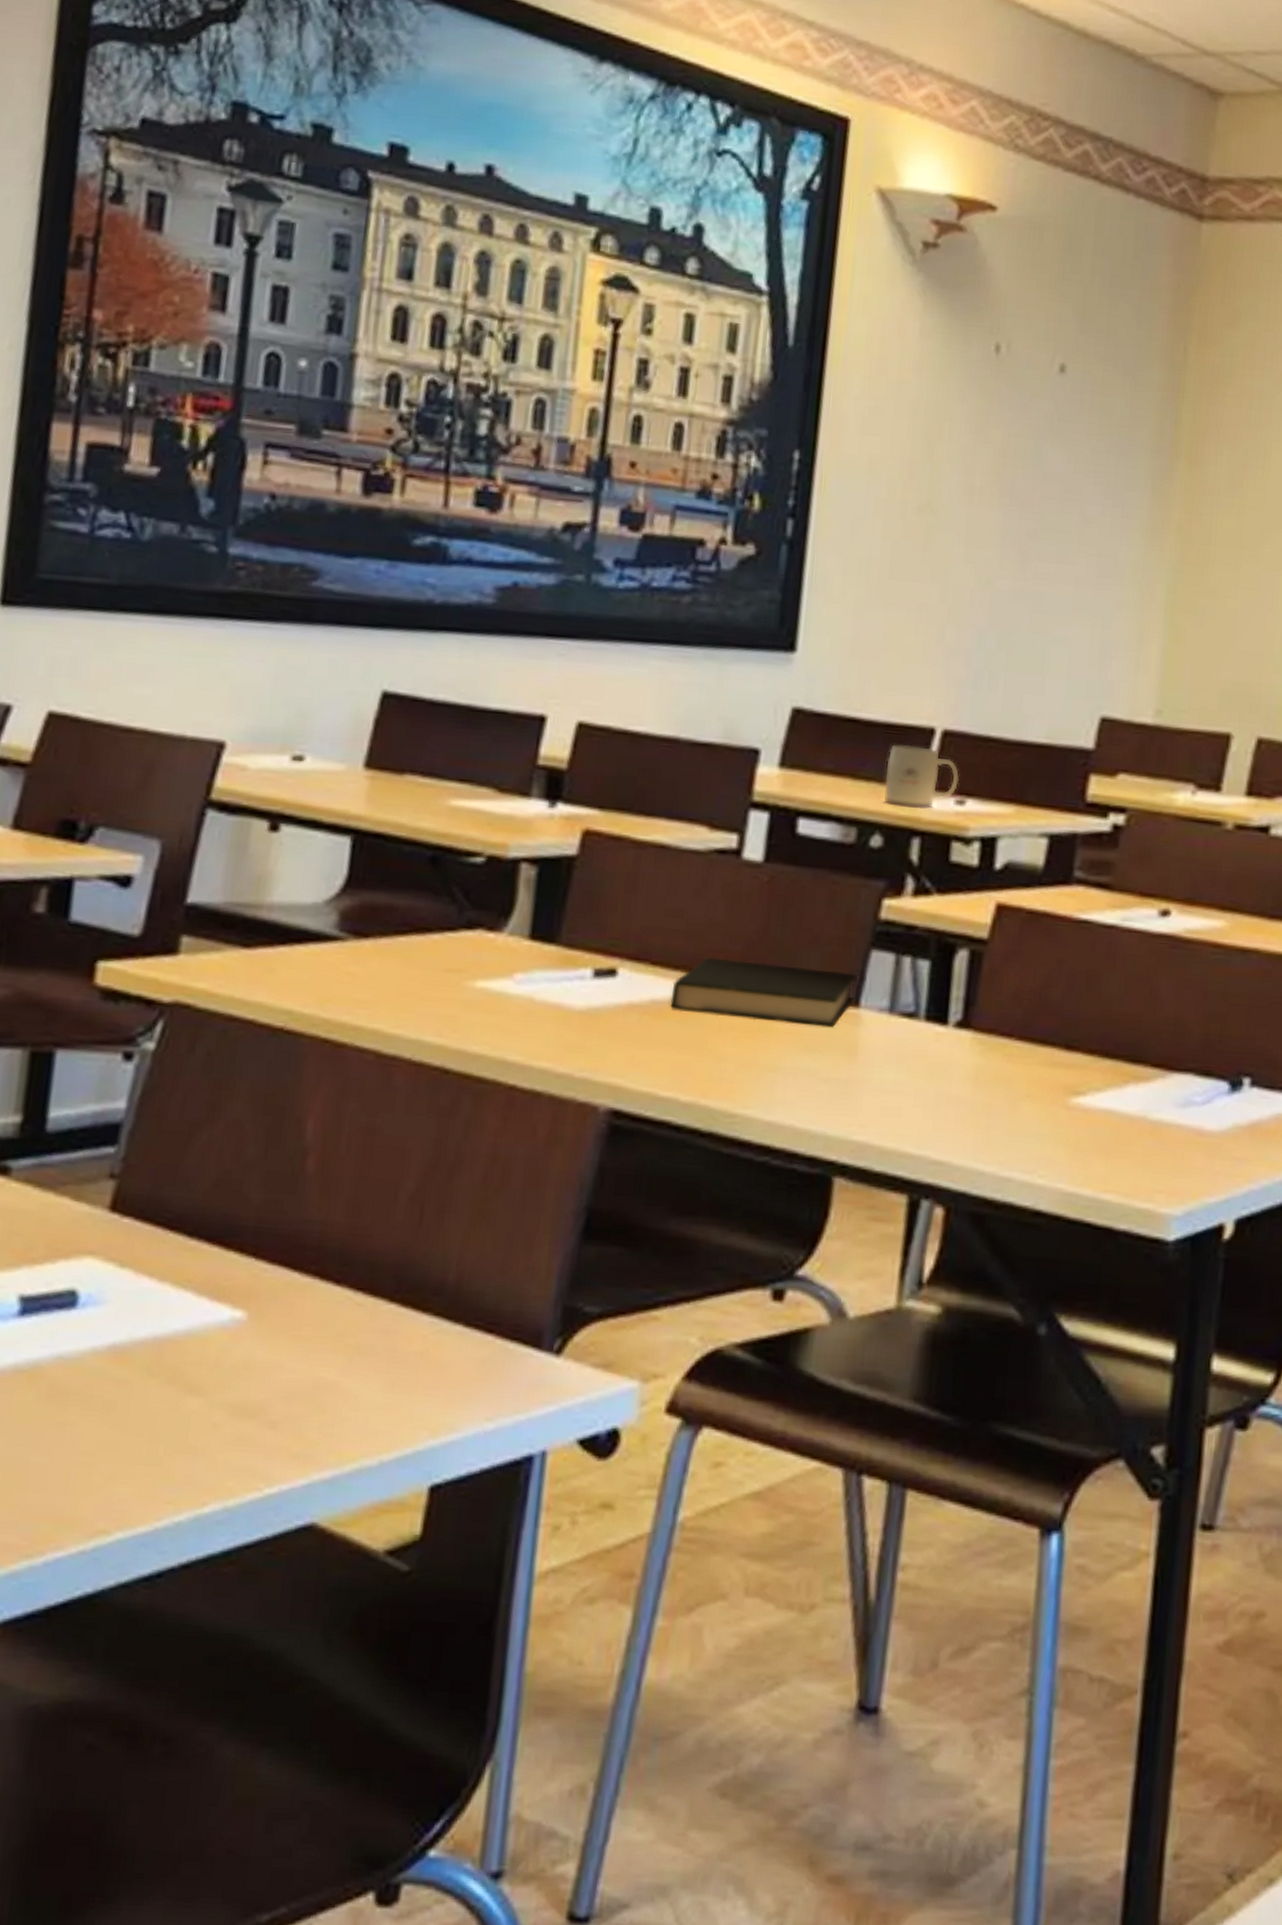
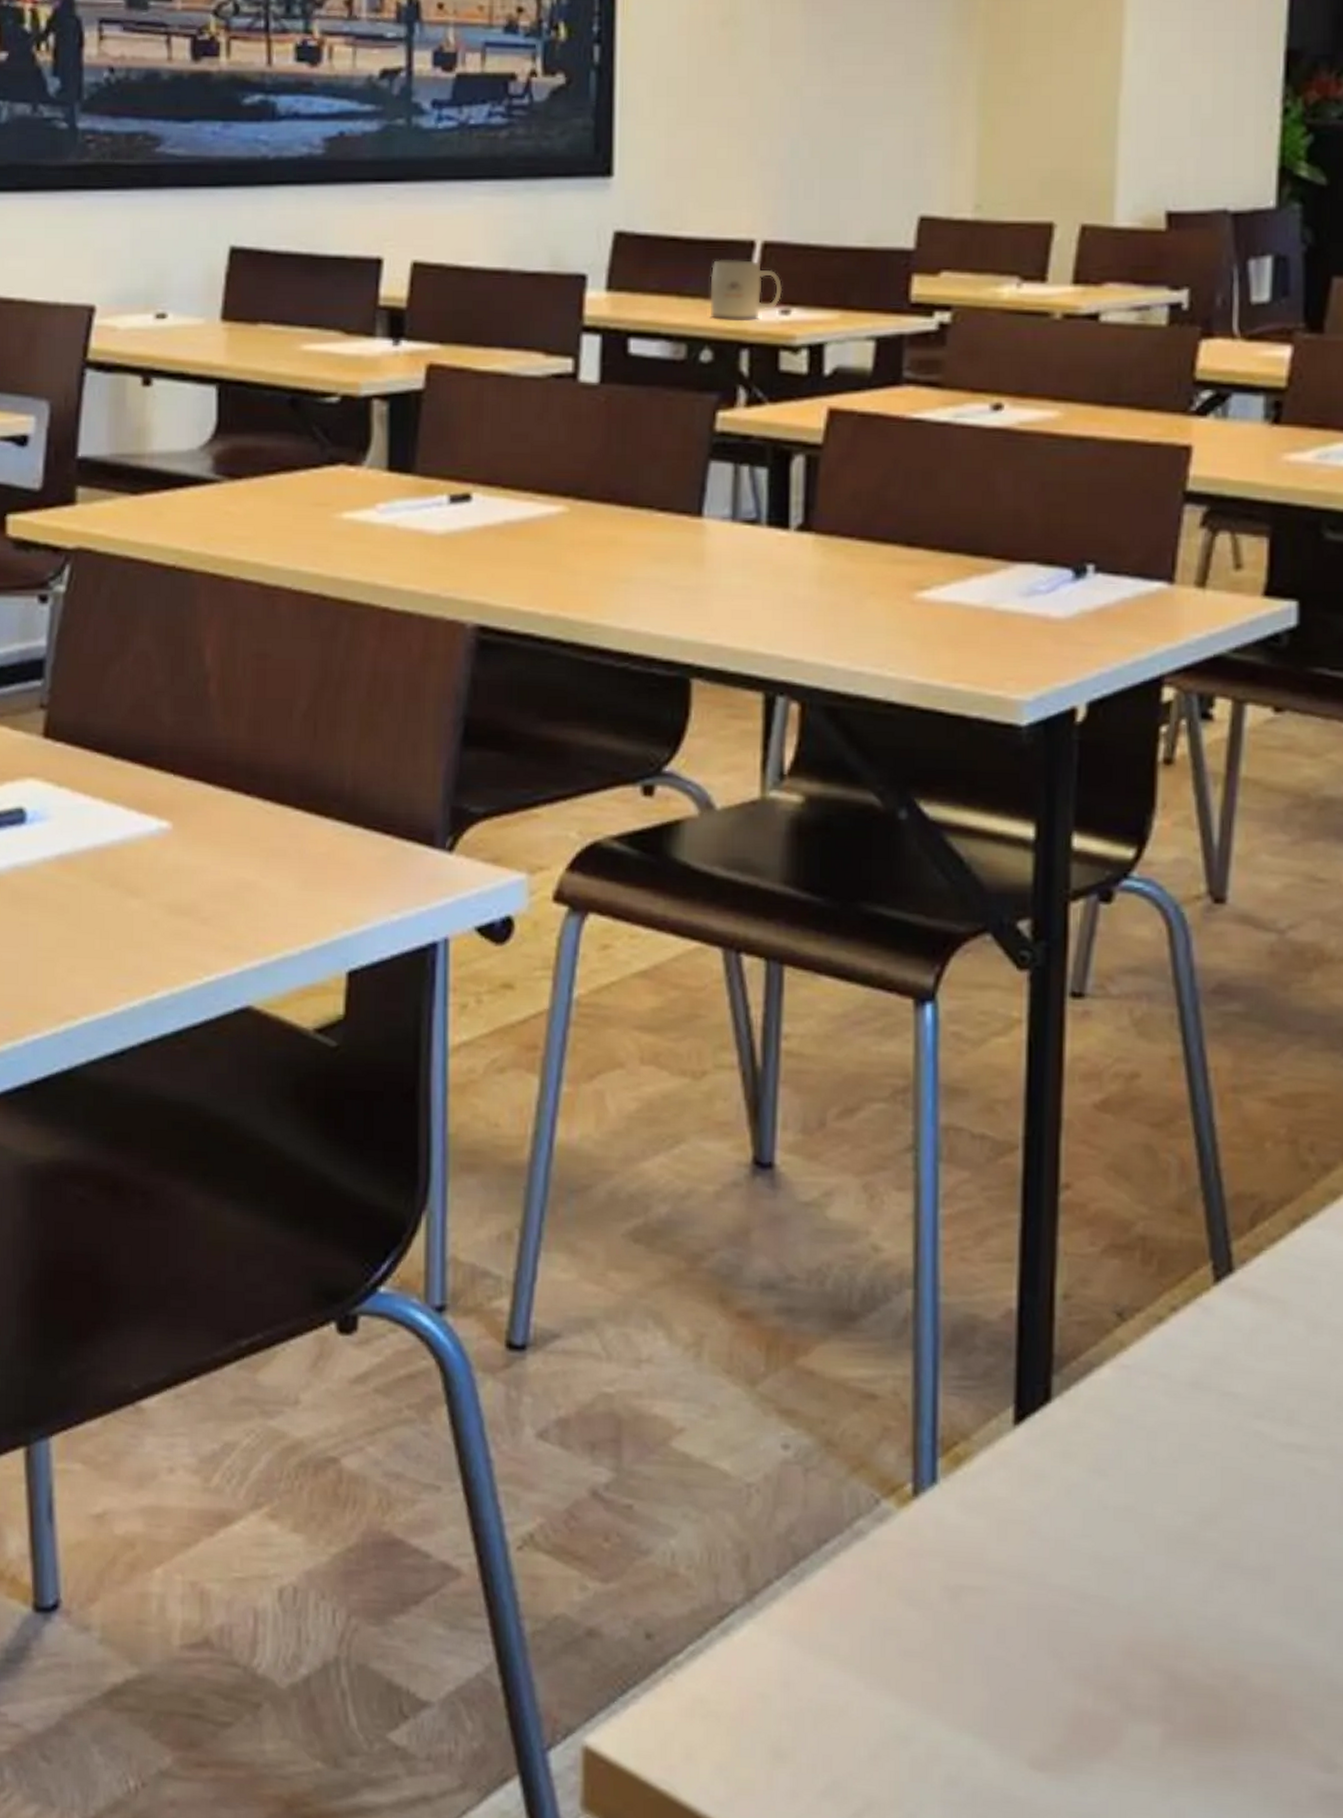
book: present [670,958,856,1028] -> none [523,478,697,538]

